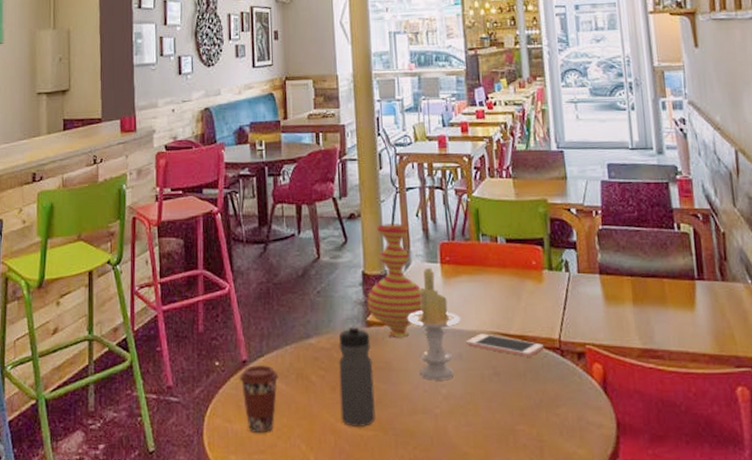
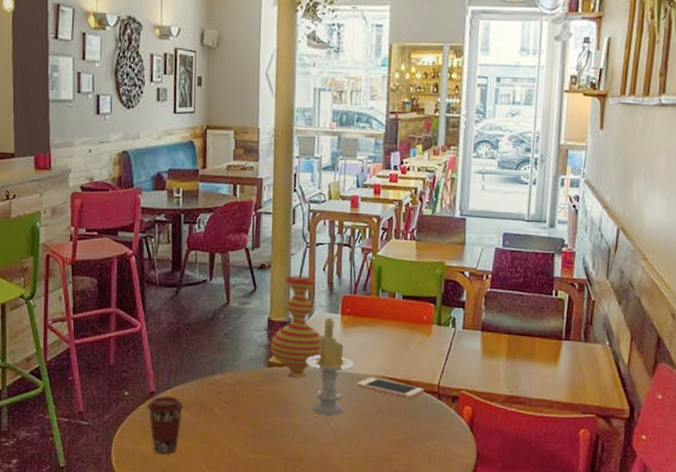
water bottle: present [338,325,376,427] -> none [238,365,271,451]

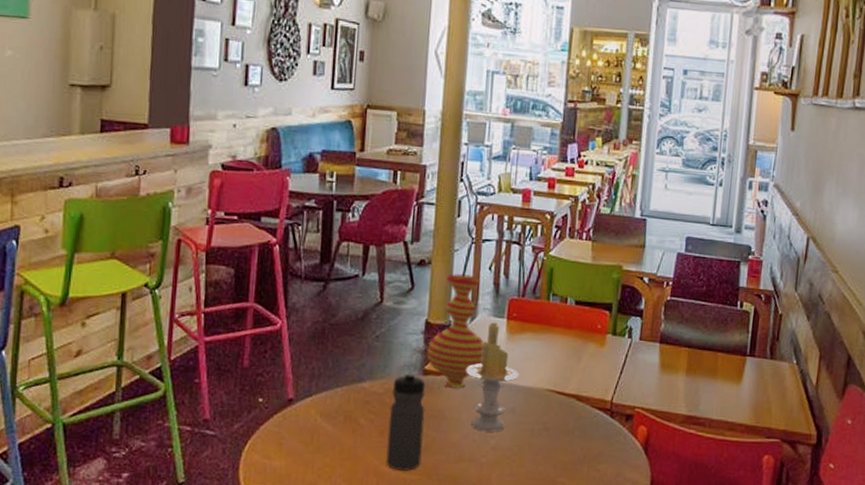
coffee cup: present [147,396,184,454] -> none [283,404,326,471]
water bottle: none [238,365,271,451] -> present [386,372,426,471]
cell phone: present [356,377,425,398] -> none [520,390,596,416]

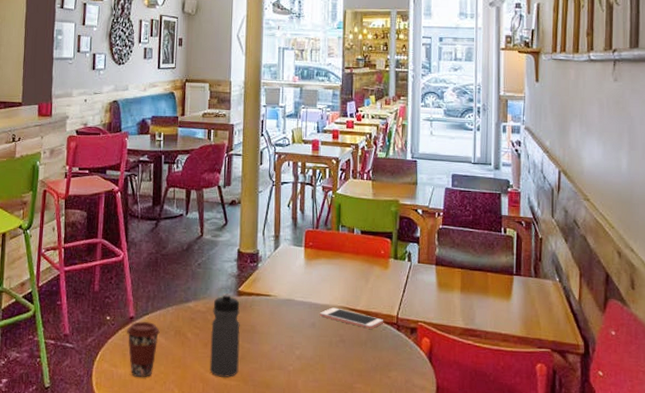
coffee cup: none [283,404,326,471] -> present [126,321,160,377]
vase: present [426,274,485,389] -> none [240,211,287,307]
candle: present [466,322,520,432] -> none [272,250,318,344]
cell phone: none [520,390,596,416] -> present [319,307,384,329]

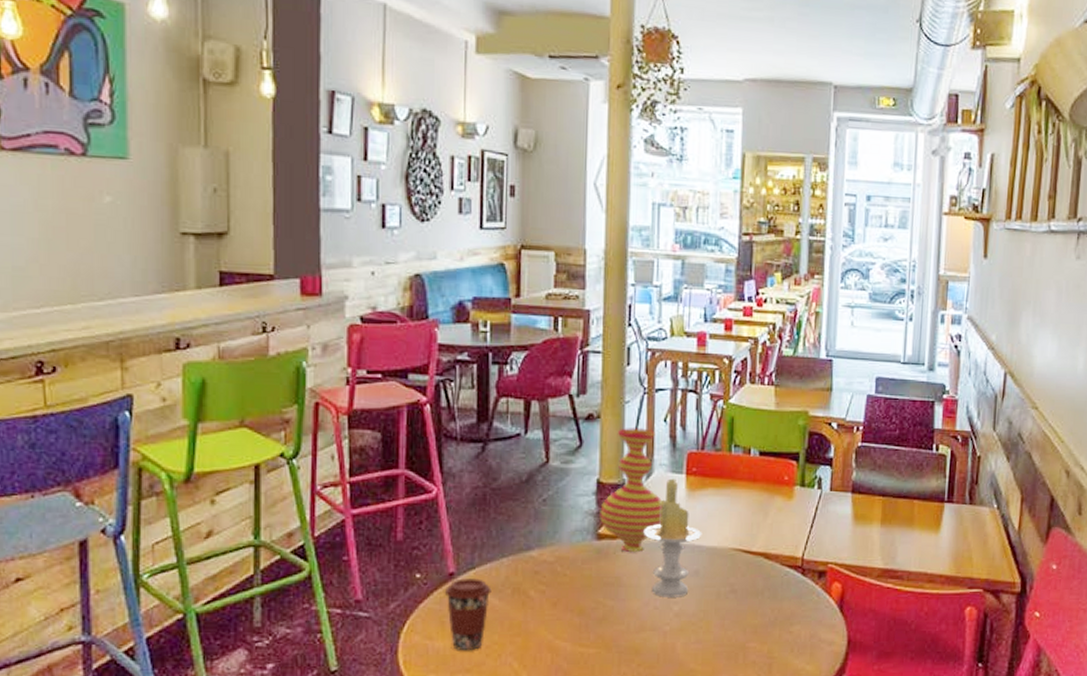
water bottle: present [210,293,240,377] -> none [560,537,601,644]
vase: none [240,211,287,307] -> present [600,428,663,553]
candle: none [272,250,318,344] -> present [643,478,702,597]
cell phone: present [319,307,384,329] -> none [704,550,786,575]

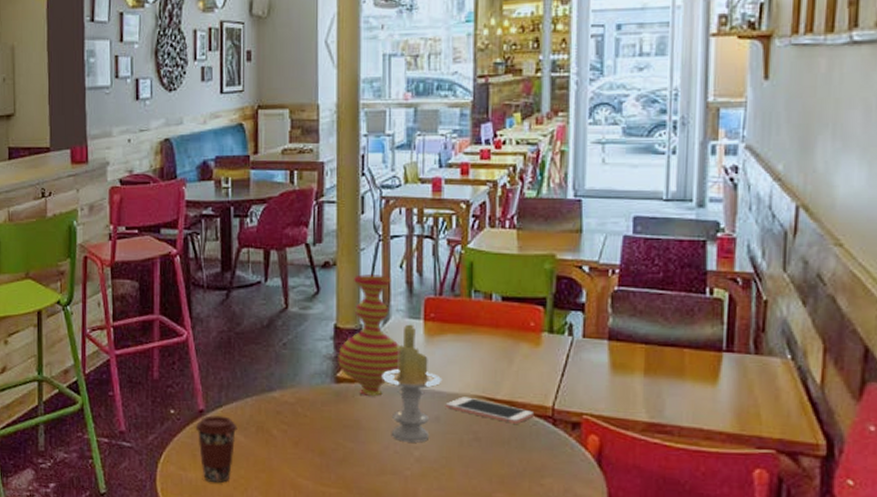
cell phone: none [704,550,786,575] -> present [445,396,535,424]

